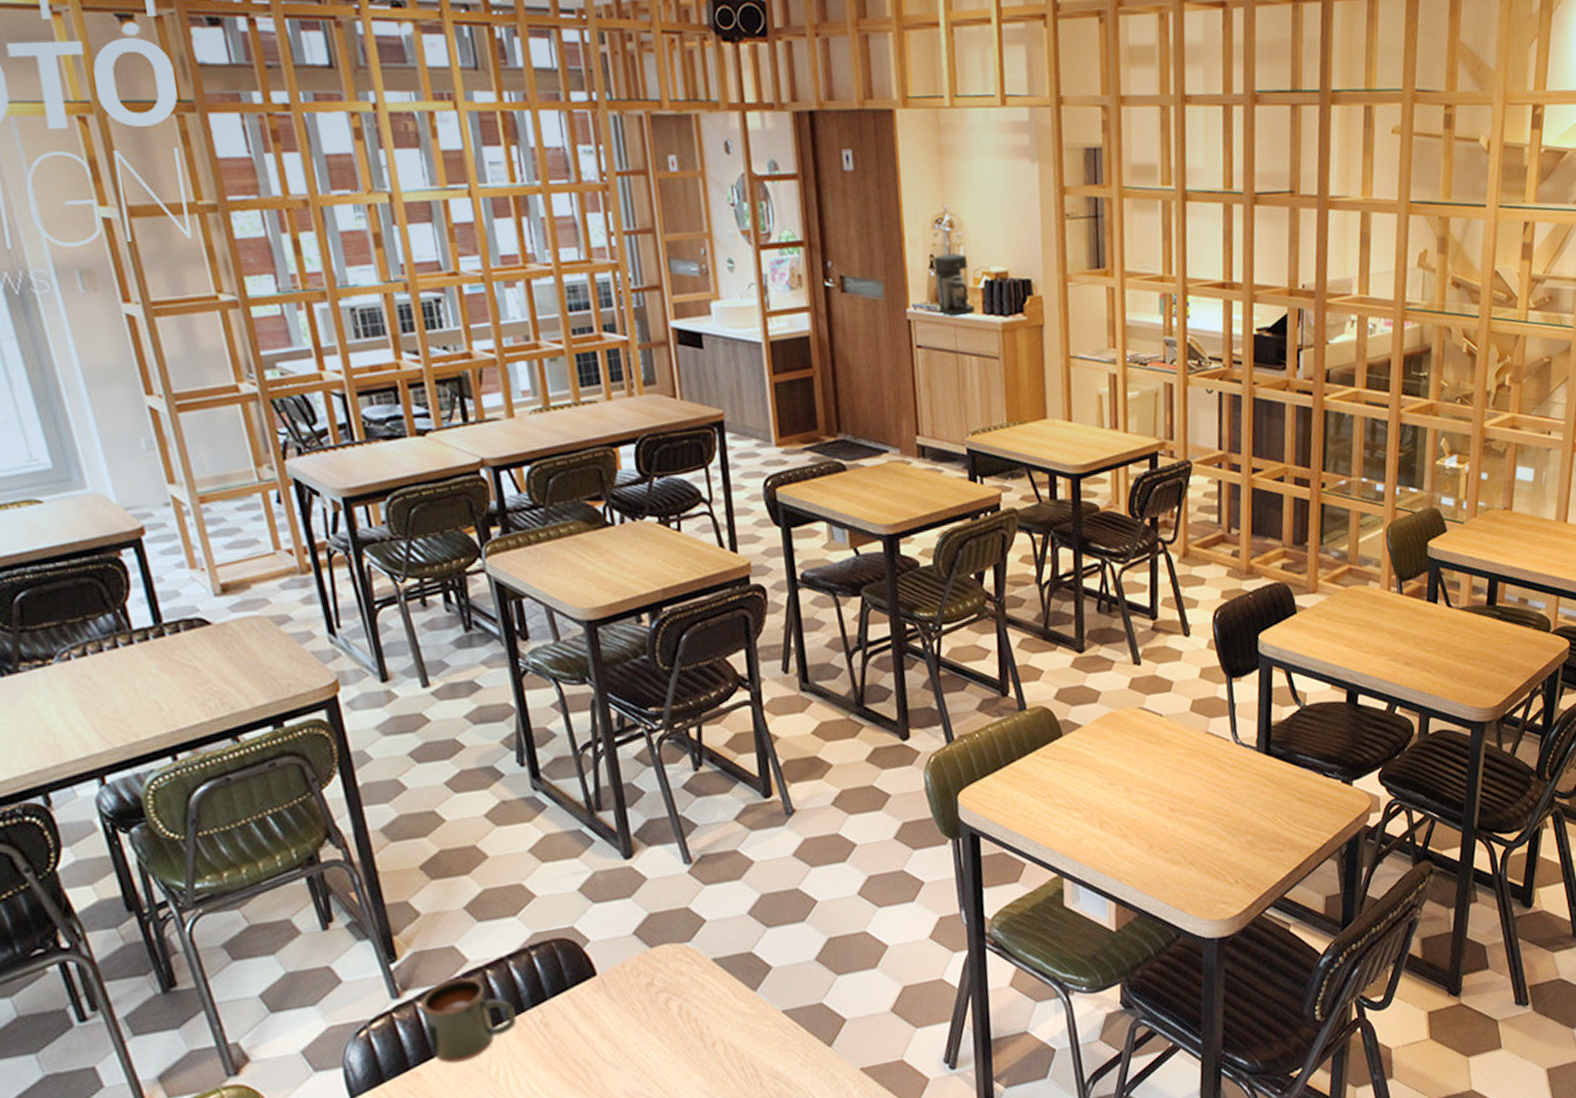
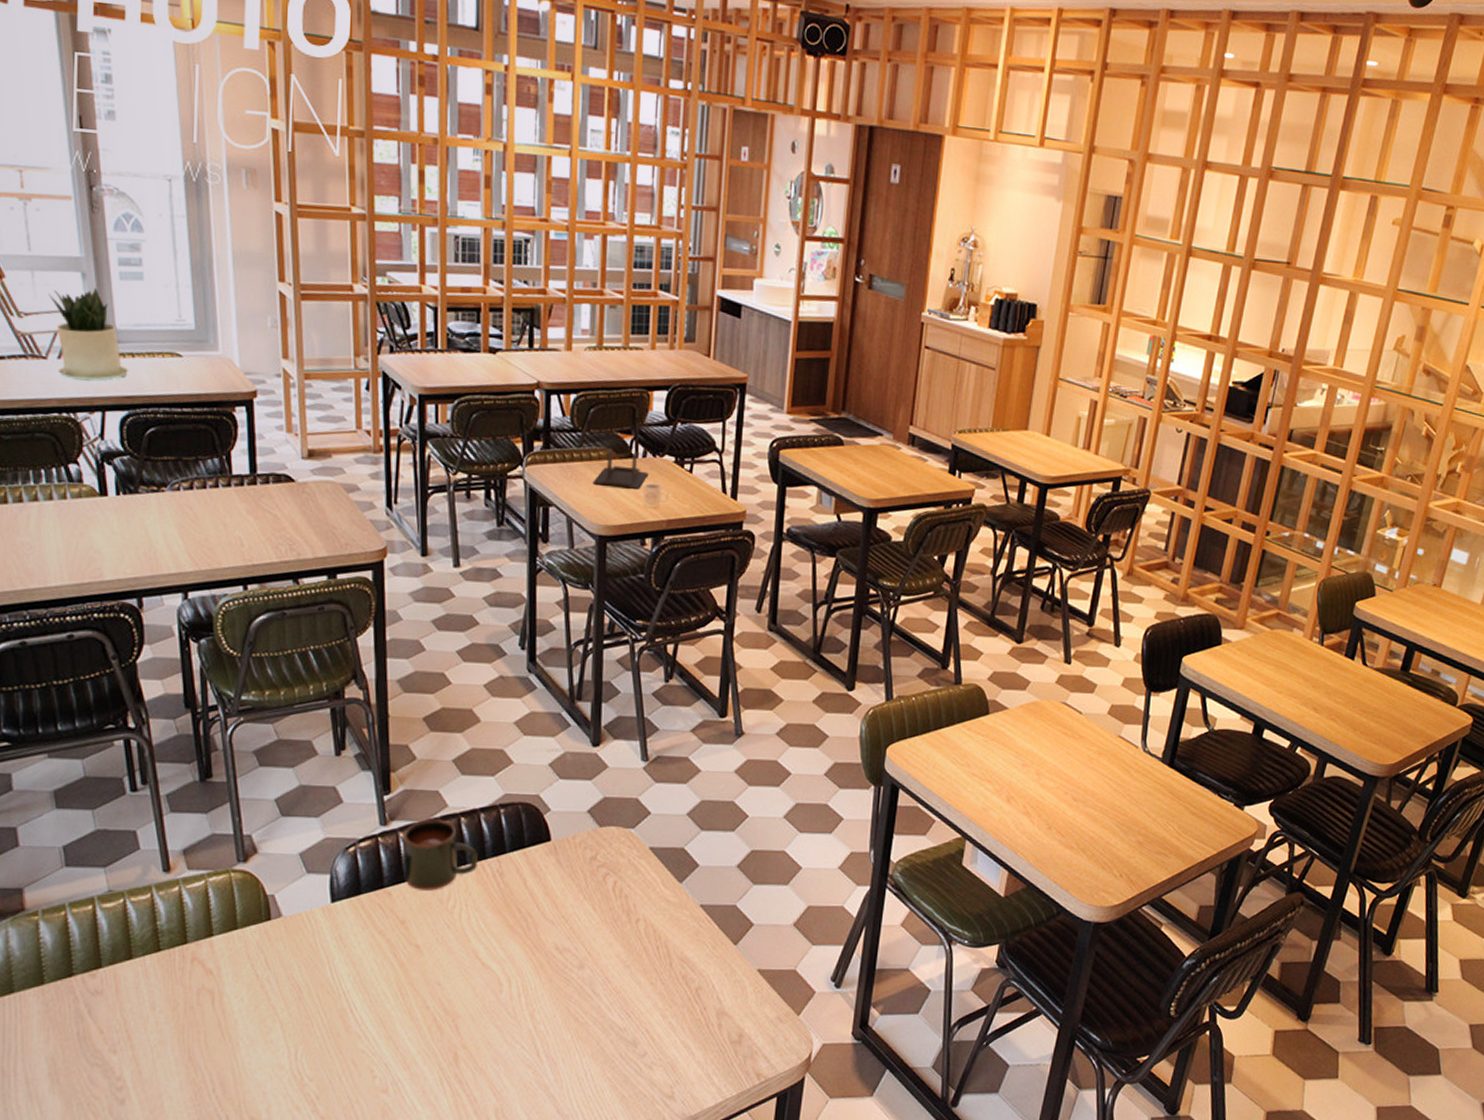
napkin holder: none [567,518,631,565] -> present [592,448,649,490]
mug: none [627,550,659,580] -> present [643,483,669,509]
coffee maker: present [933,253,975,317] -> none [950,269,983,326]

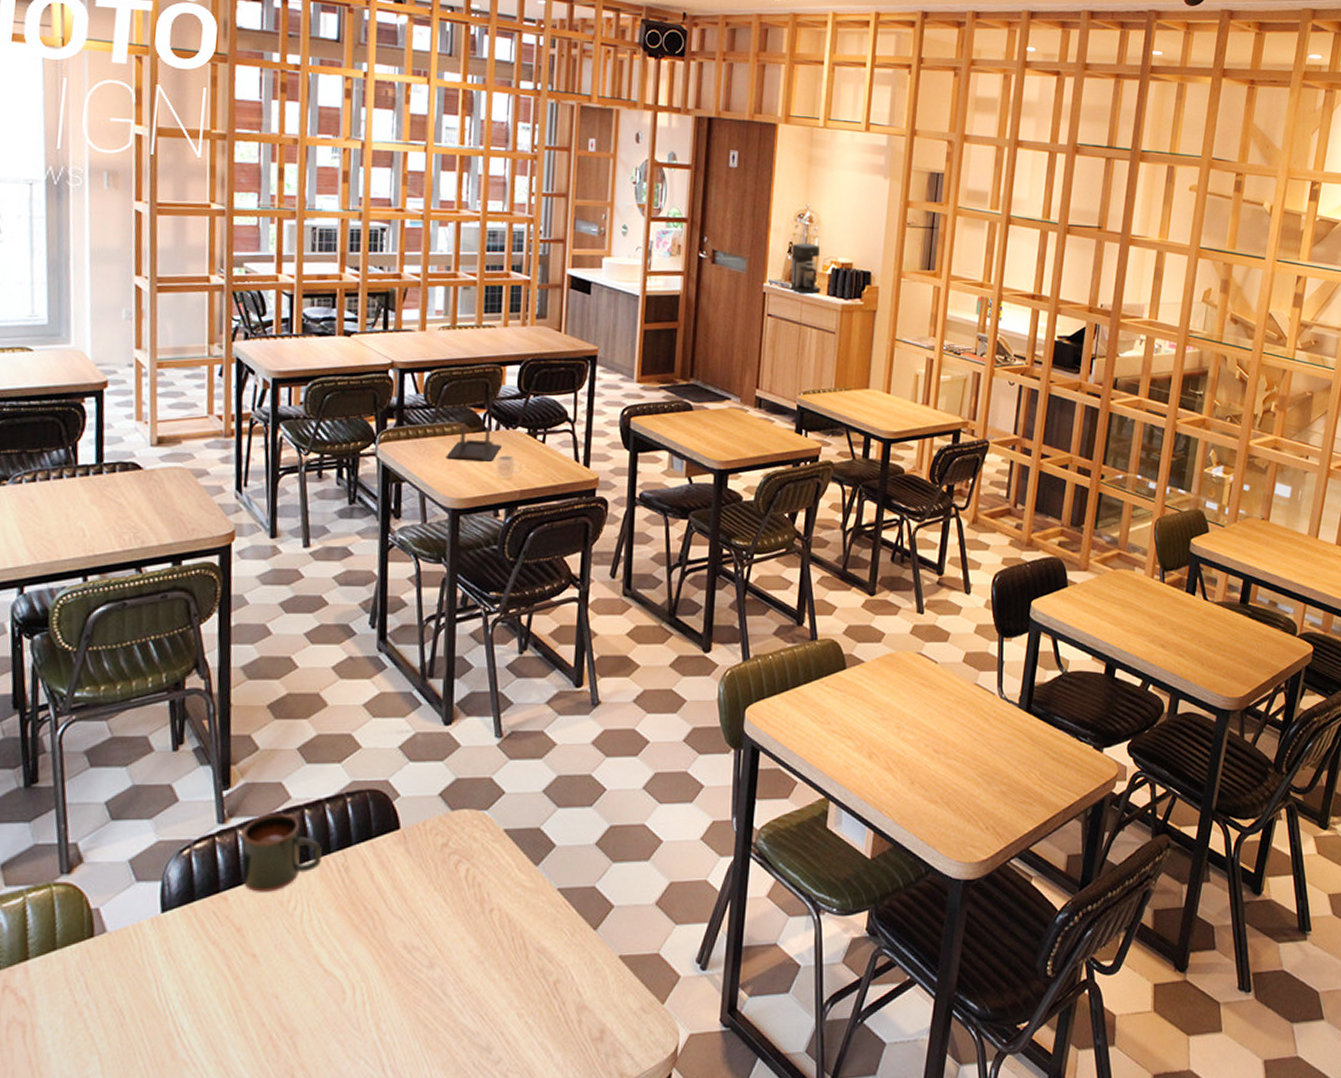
coffee maker: none [950,269,983,326] -> present [790,242,821,294]

